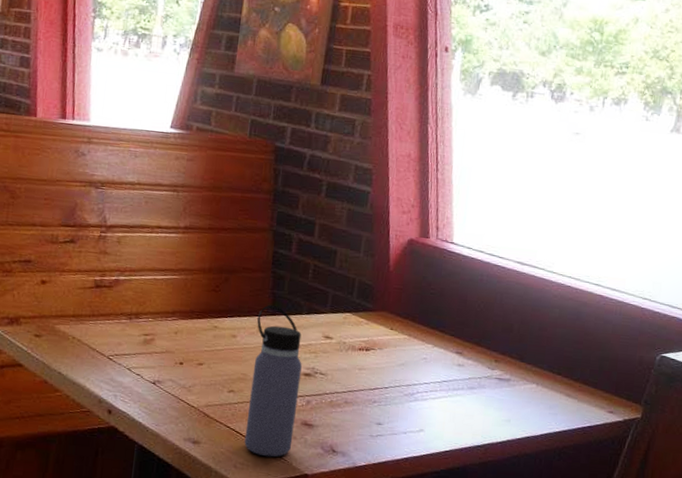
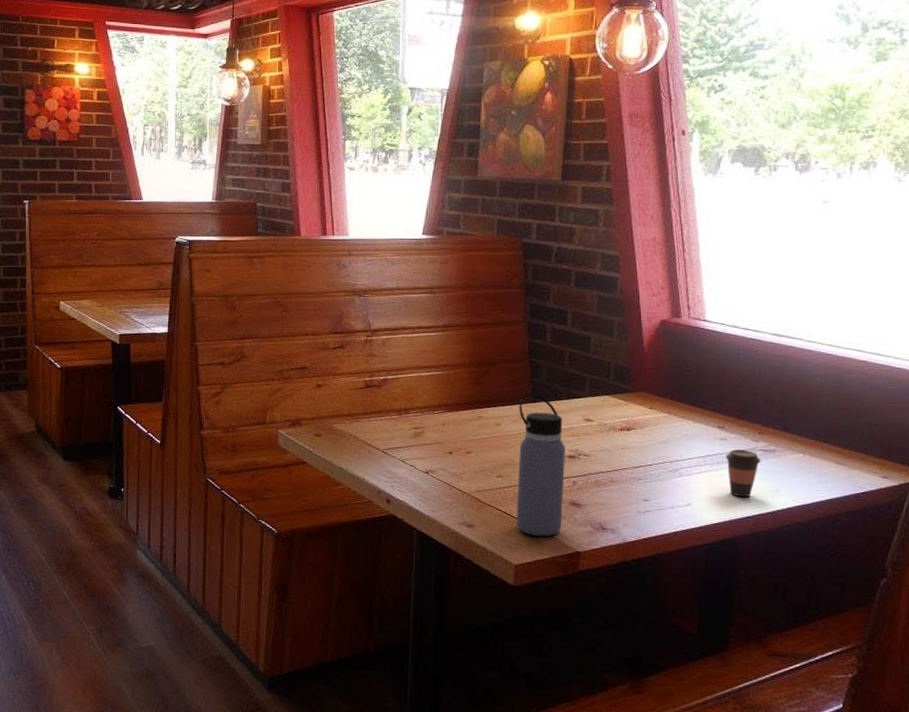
coffee cup: none [461,376,496,426] -> present [725,449,761,498]

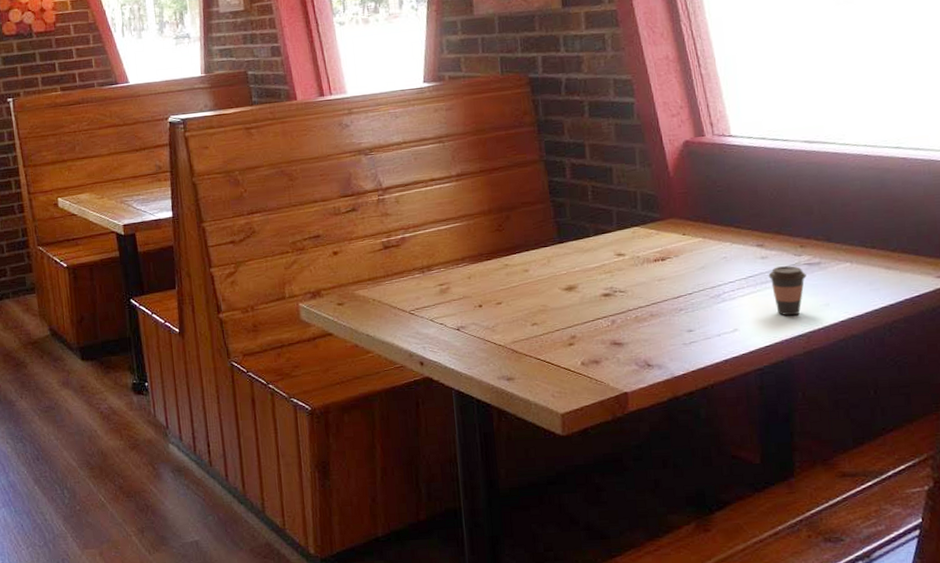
water bottle: present [516,392,565,537] -> none [546,233,606,382]

